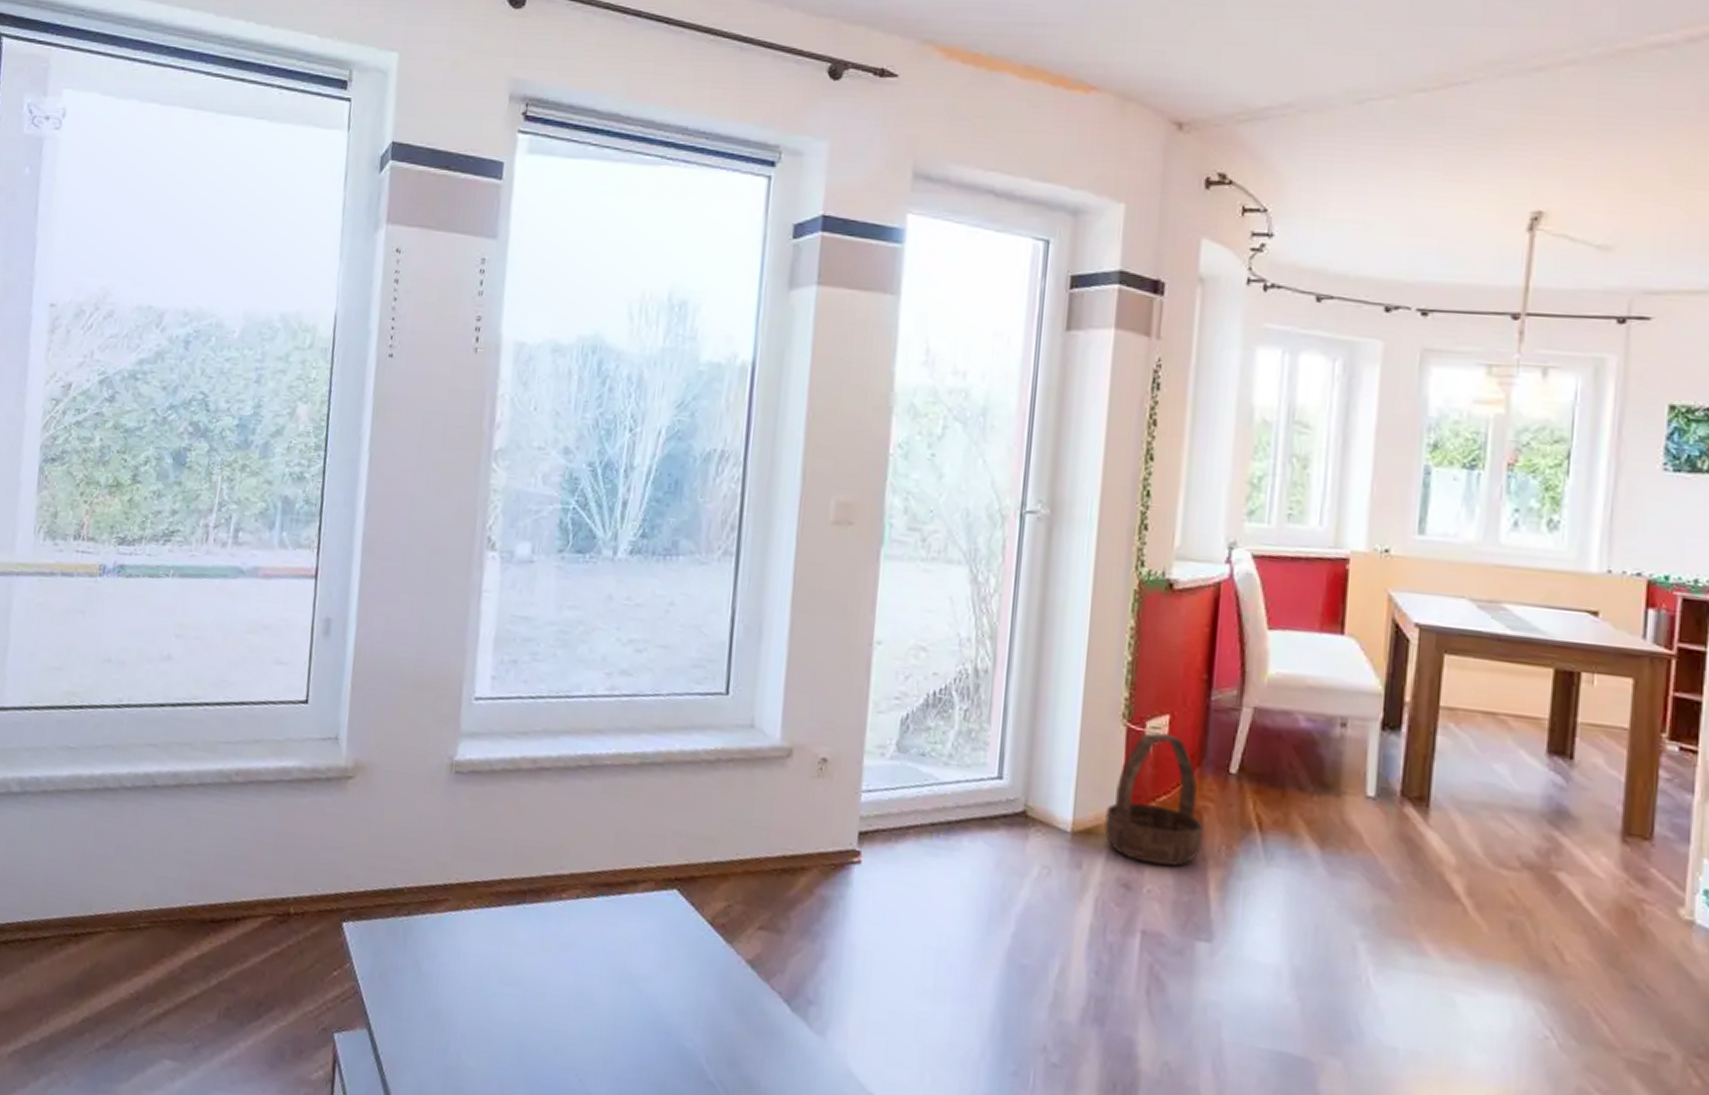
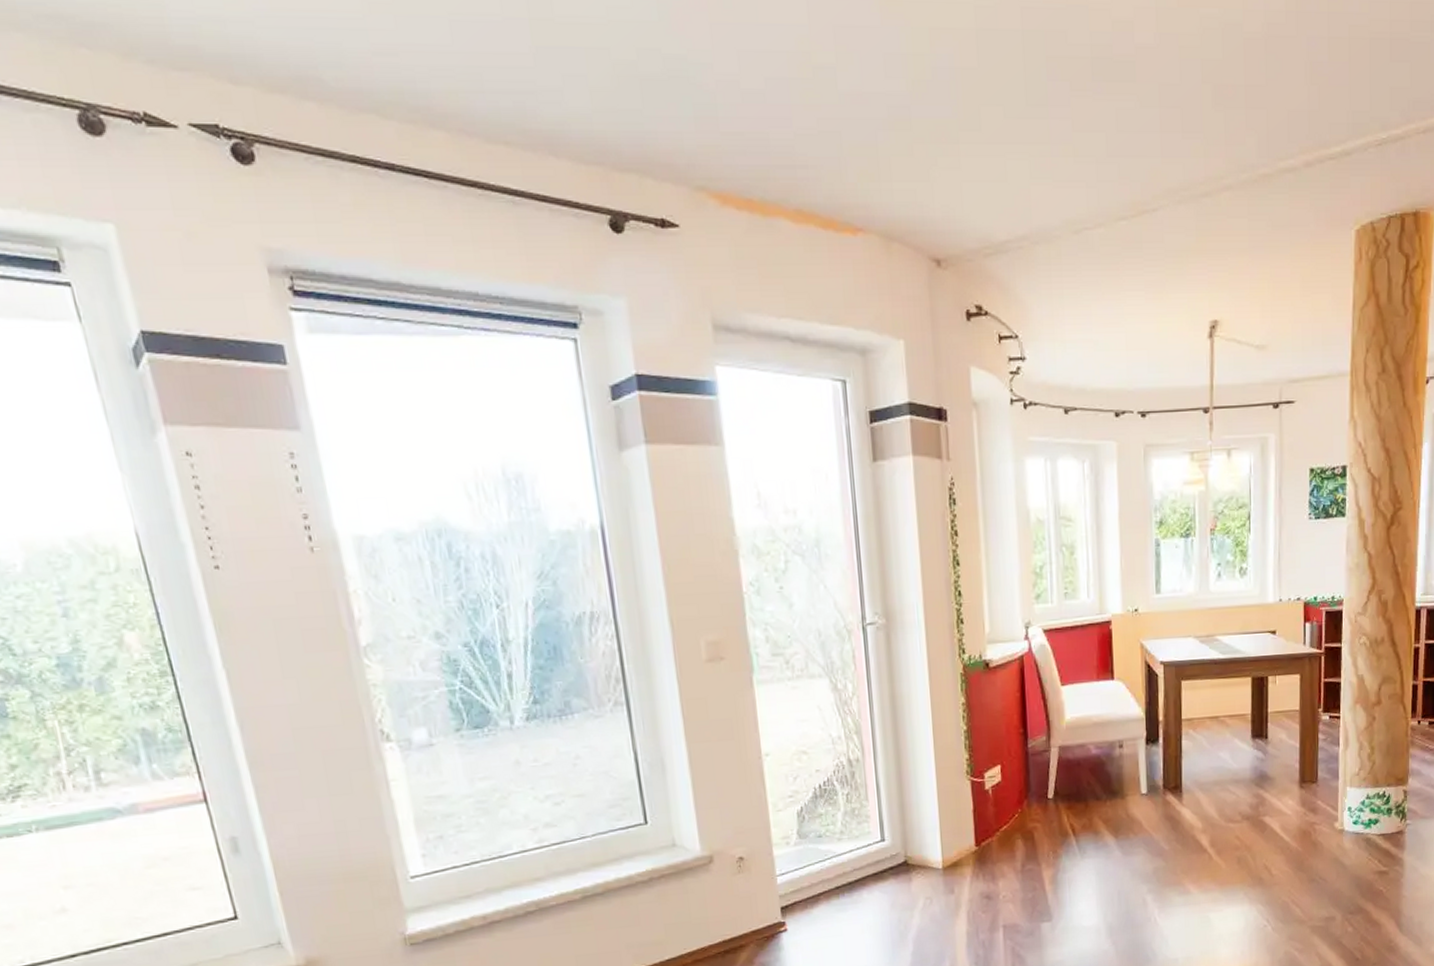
basket: present [1104,732,1203,867] -> none [965,779,1036,878]

